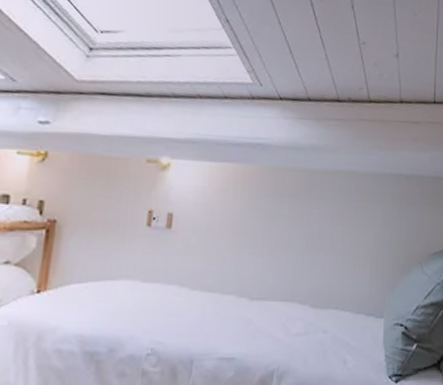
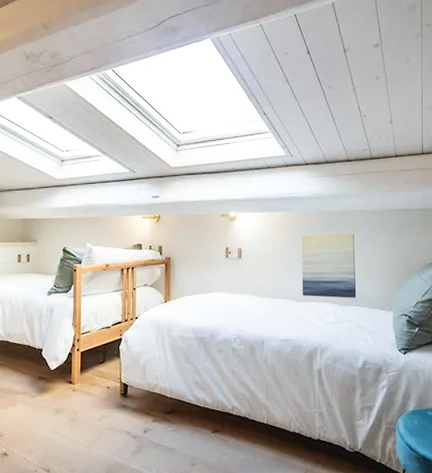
wall art: none [258,200,339,297] -> present [300,233,357,298]

